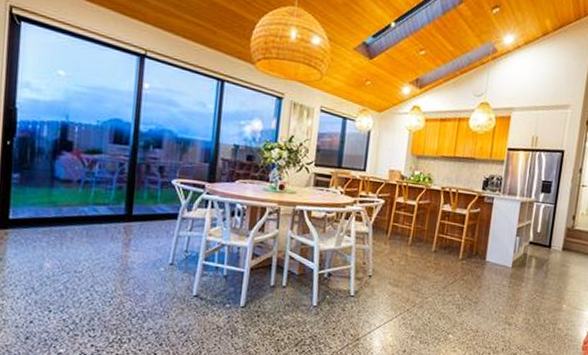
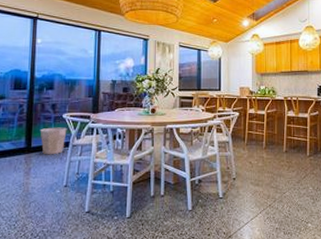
waste bin: none [143,193,176,227] -> present [40,127,67,155]

